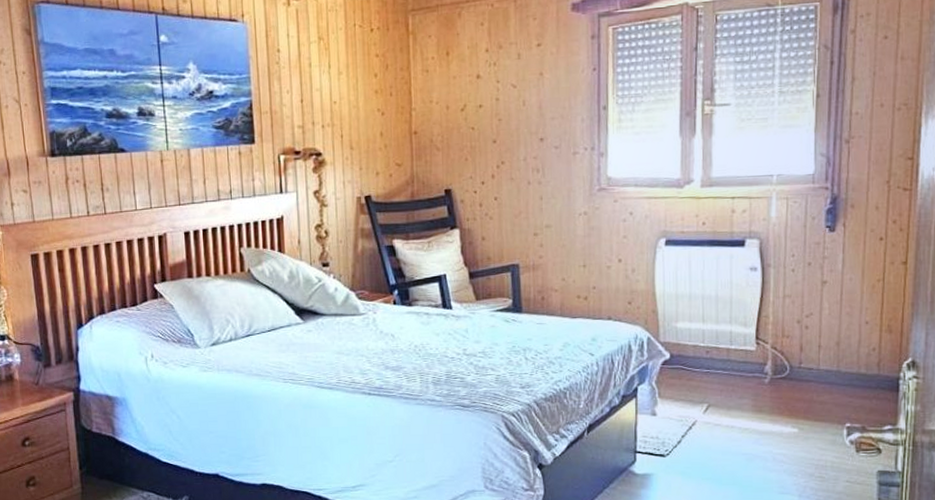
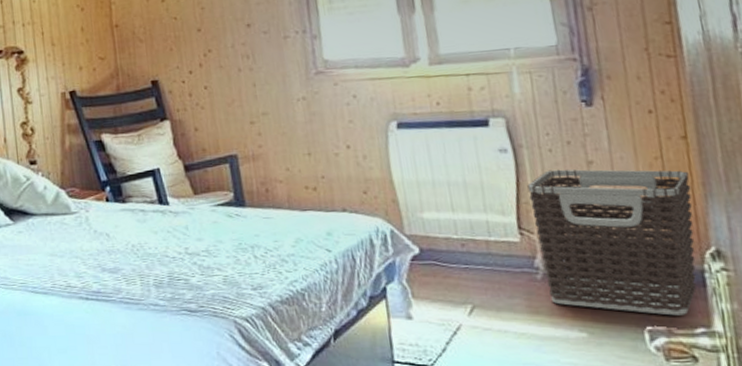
clothes hamper: none [769,287,902,415] -> present [527,169,696,316]

